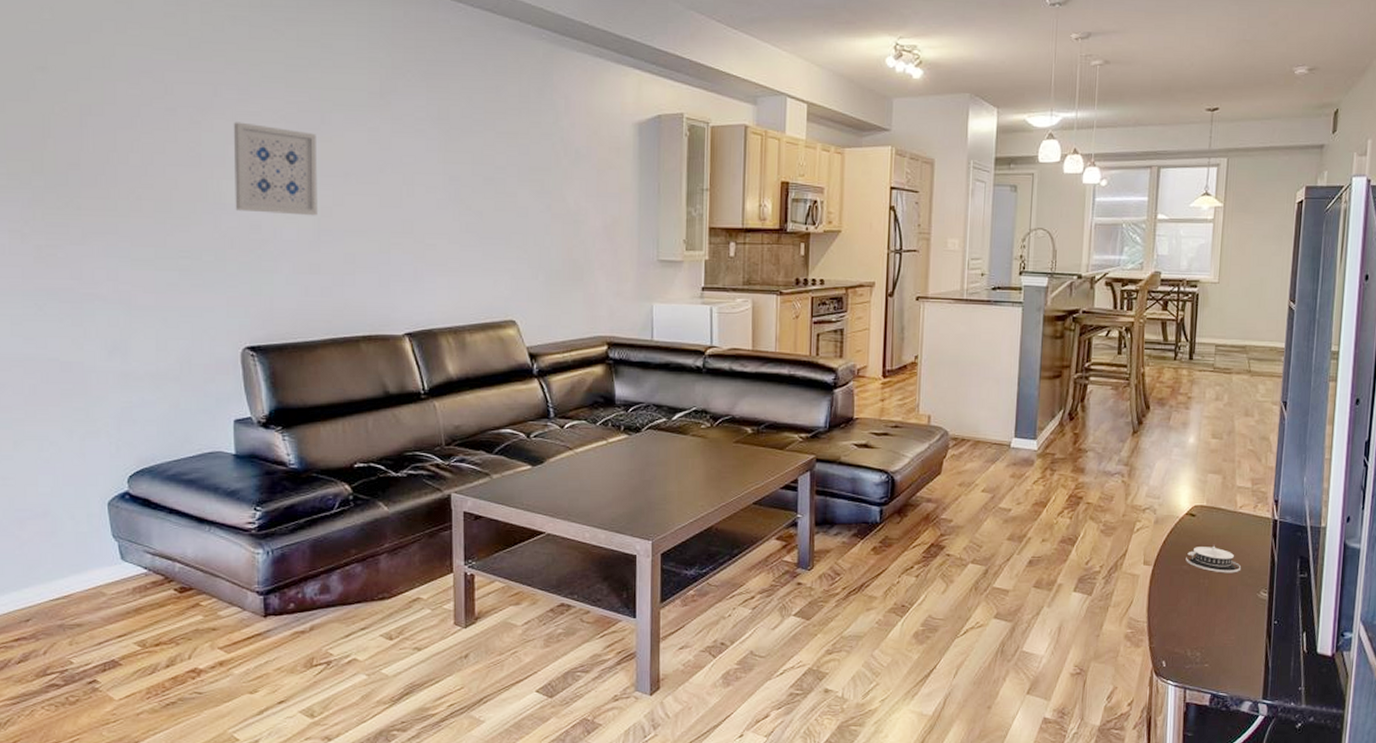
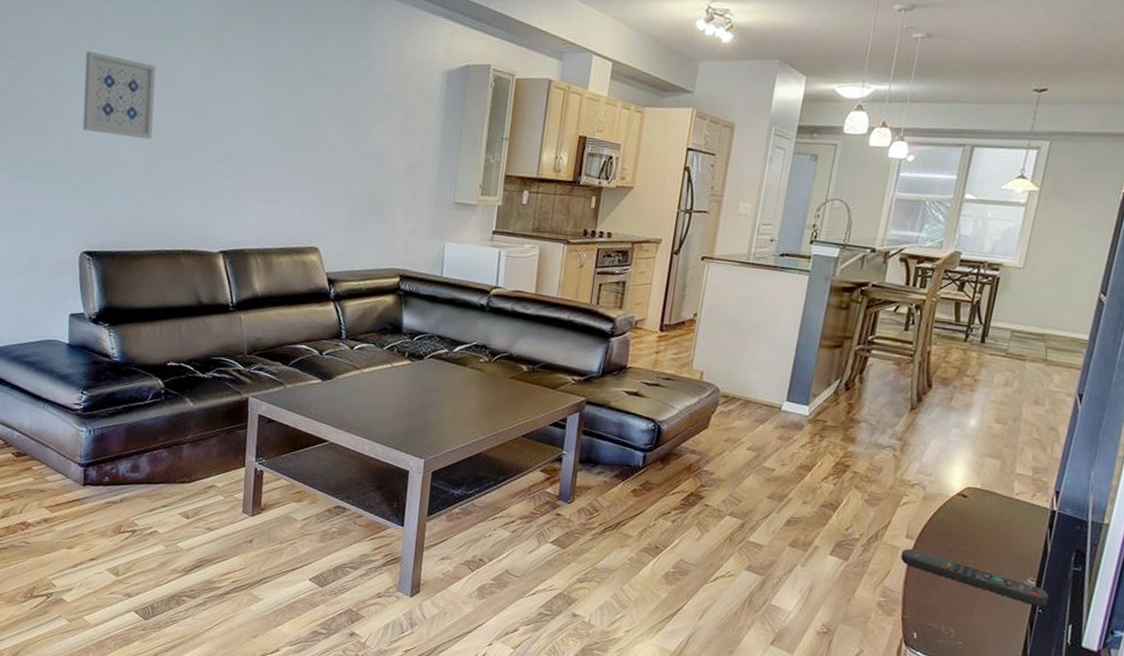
remote control: none [1141,575,1281,618] -> present [900,548,1049,607]
architectural model: present [1186,544,1242,573] -> none [951,527,1011,558]

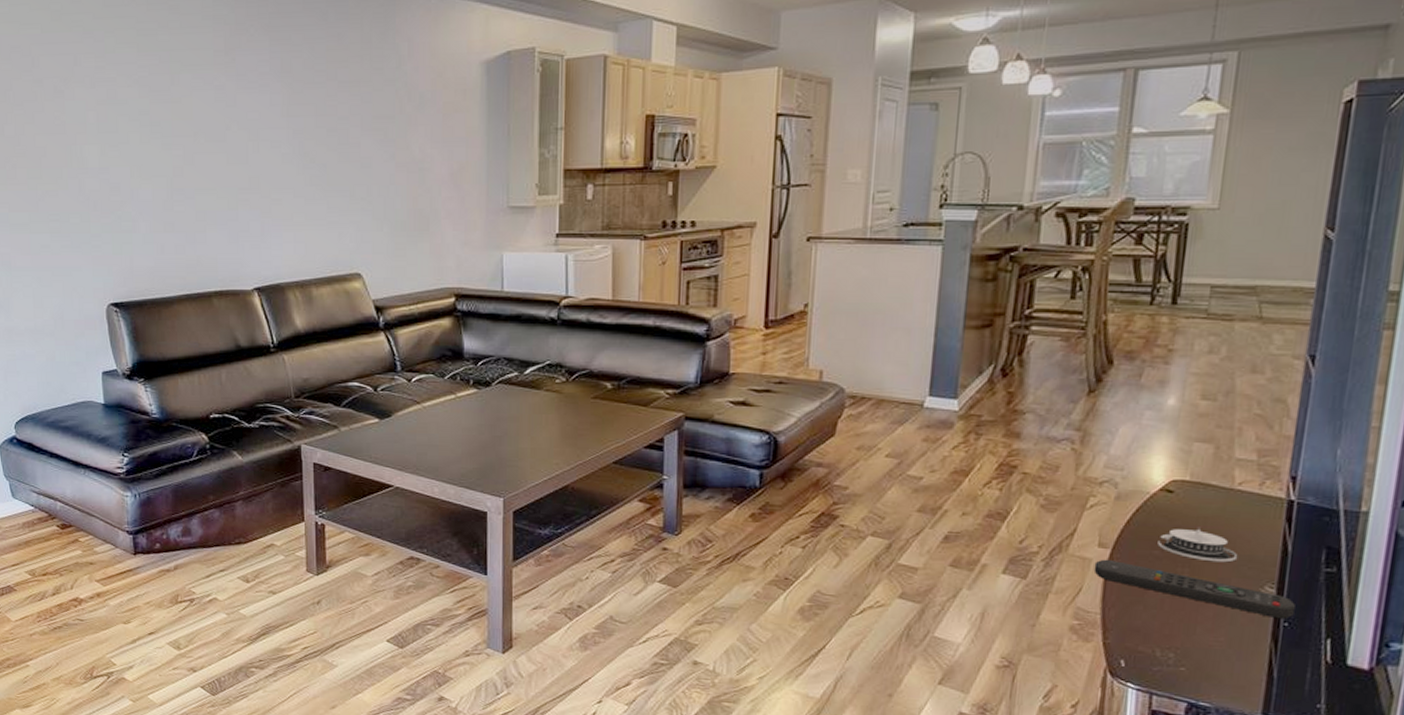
wall art: present [82,51,156,140] -> none [92,88,170,176]
architectural model: none [951,527,1011,558] -> present [1157,527,1238,563]

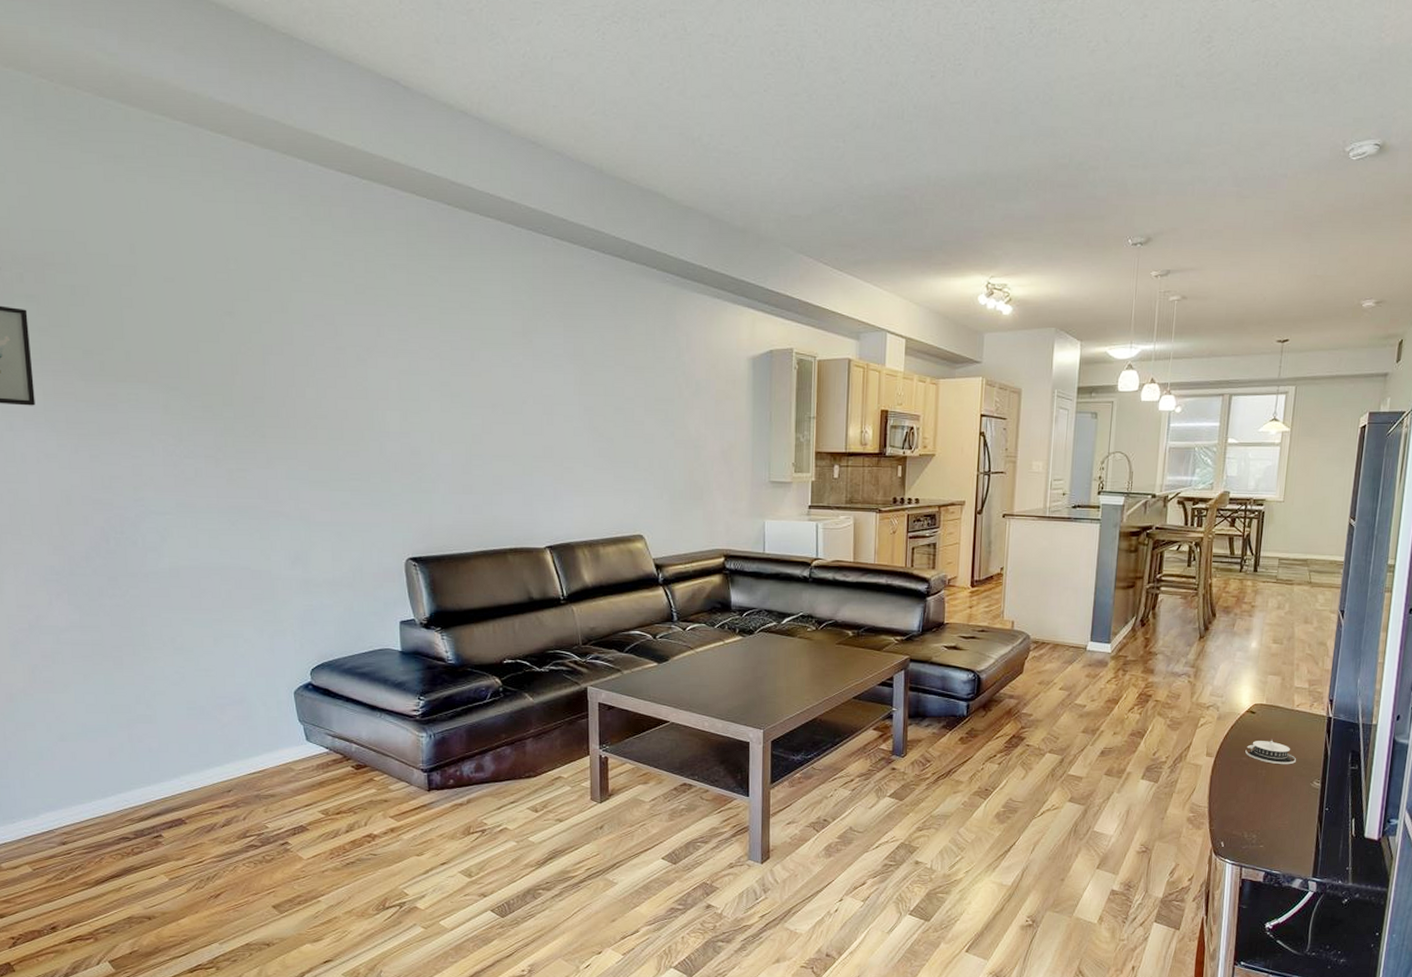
remote control: present [1093,559,1295,620] -> none [1203,765,1333,806]

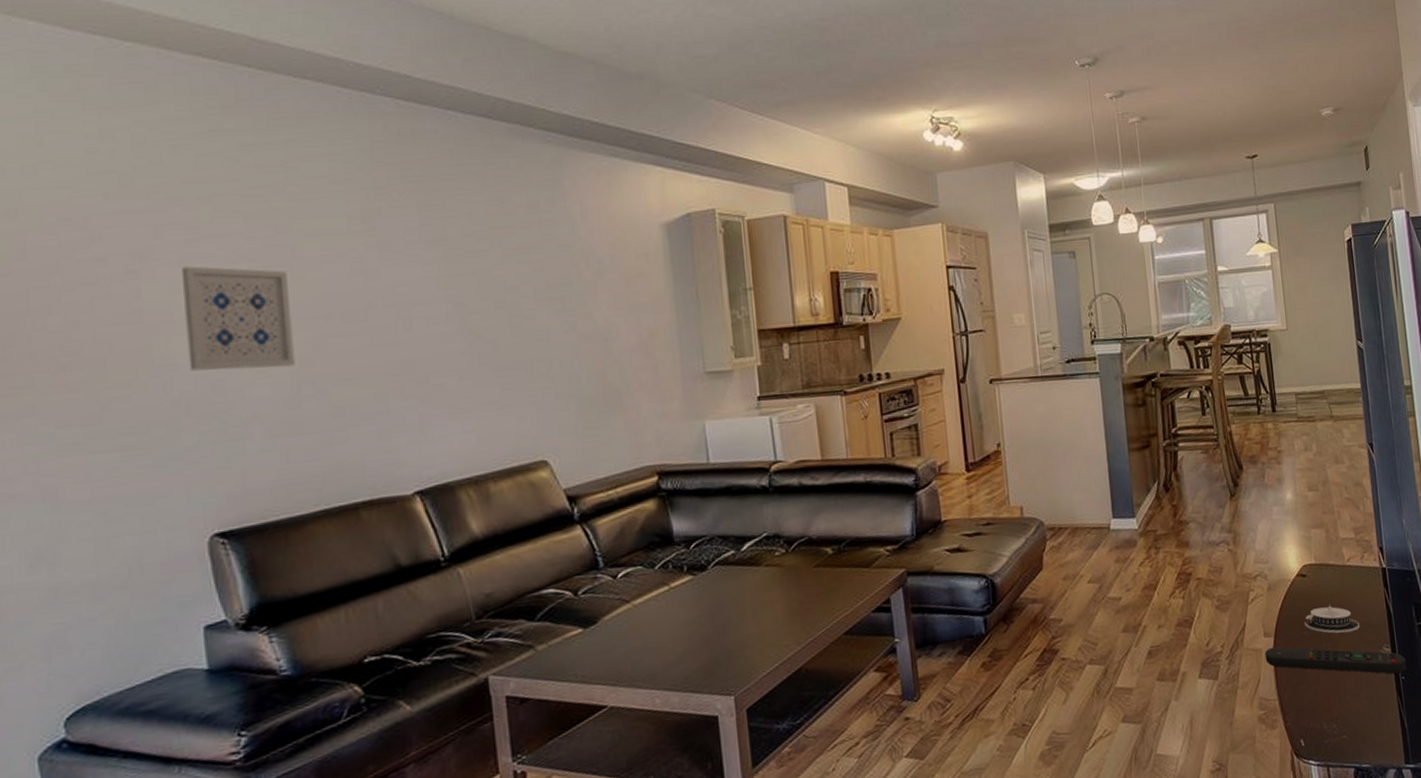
wall art: none [394,359,469,443] -> present [180,266,295,371]
remote control: none [1203,765,1333,806] -> present [1264,646,1406,675]

